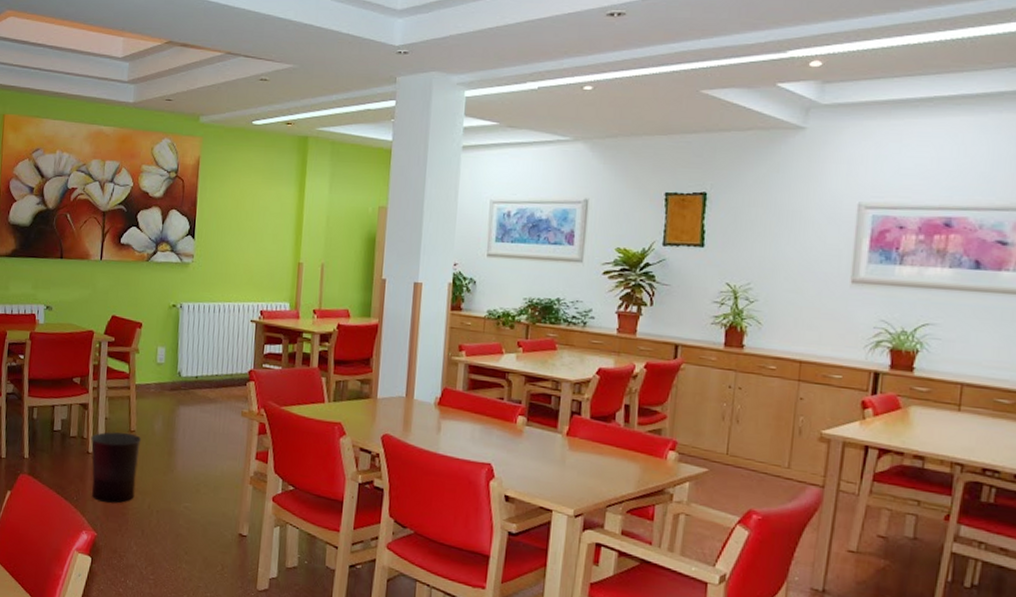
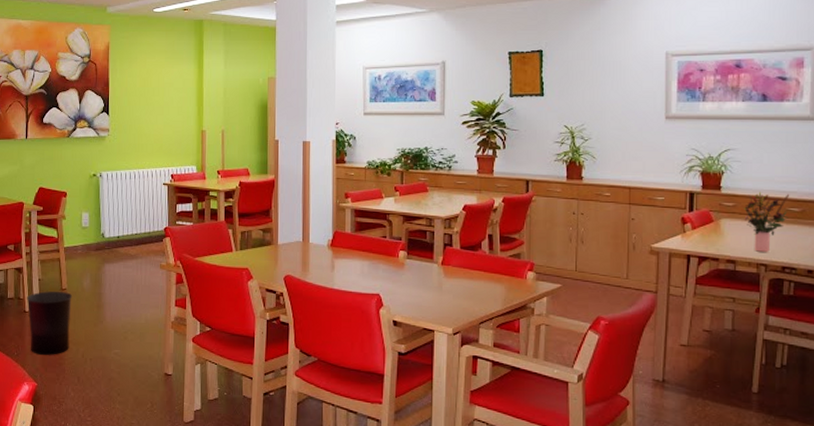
bouquet: none [939,377,998,450] -> present [743,192,789,252]

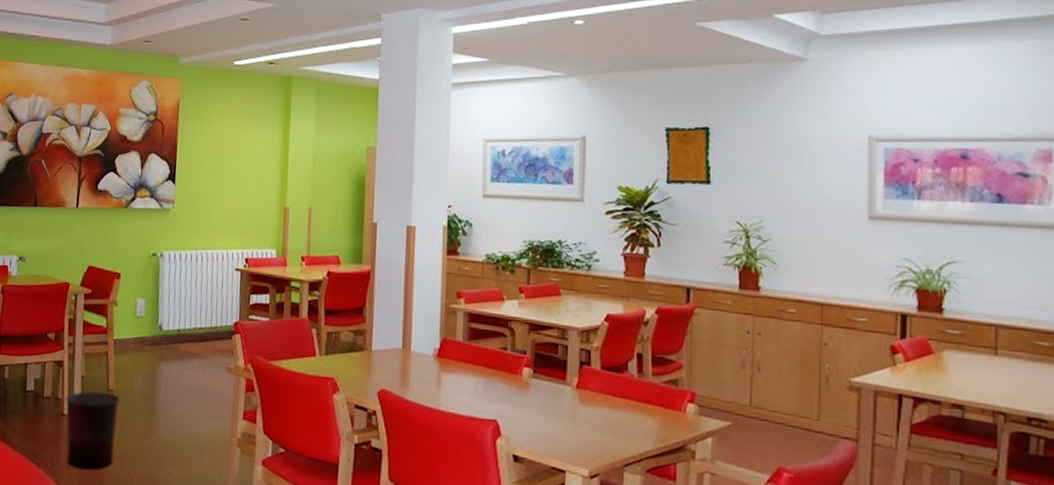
bouquet: present [743,192,789,252] -> none [973,318,1036,397]

